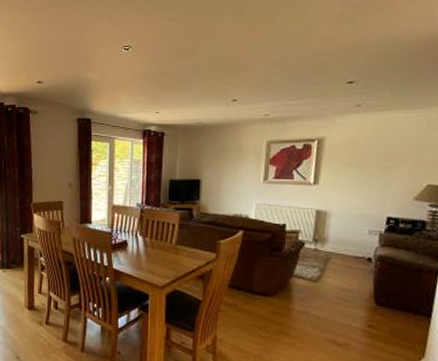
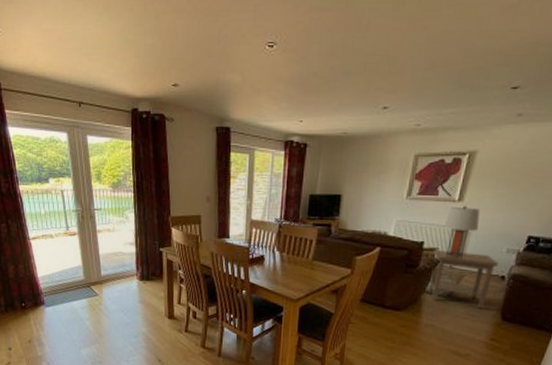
side table: none [296,233,363,294] -> present [428,250,499,310]
lamp: none [303,188,337,239] -> present [444,205,480,257]

